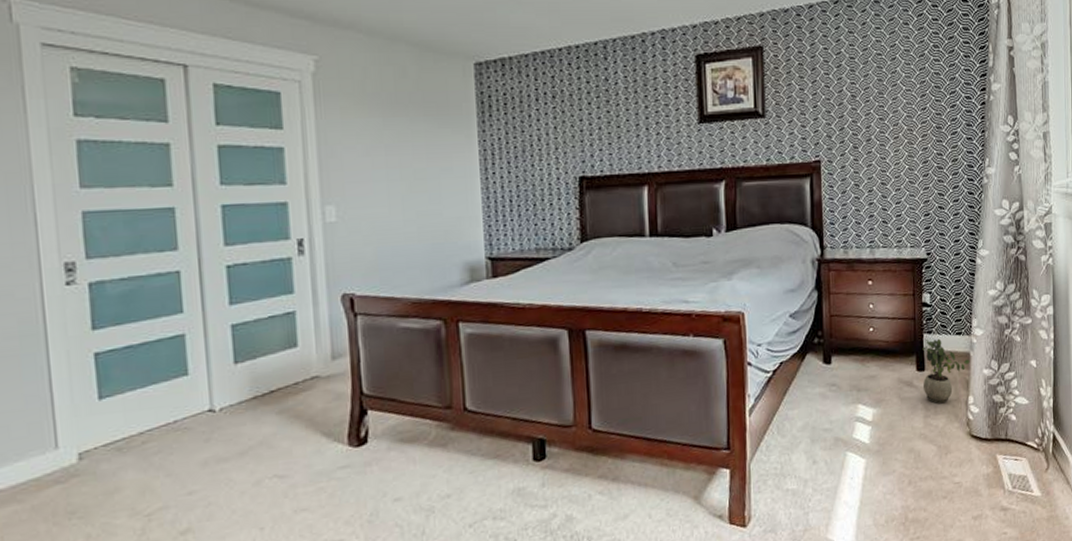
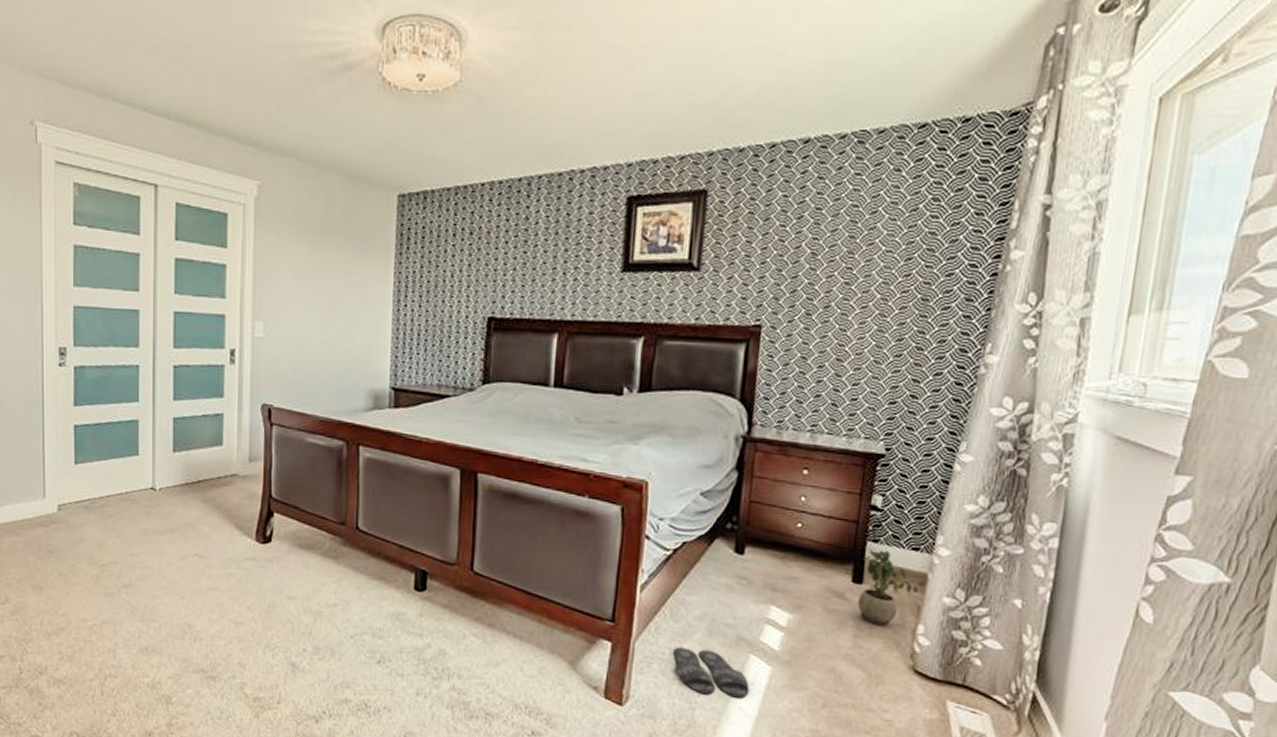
slippers: none [784,455,851,499] -> present [673,647,750,698]

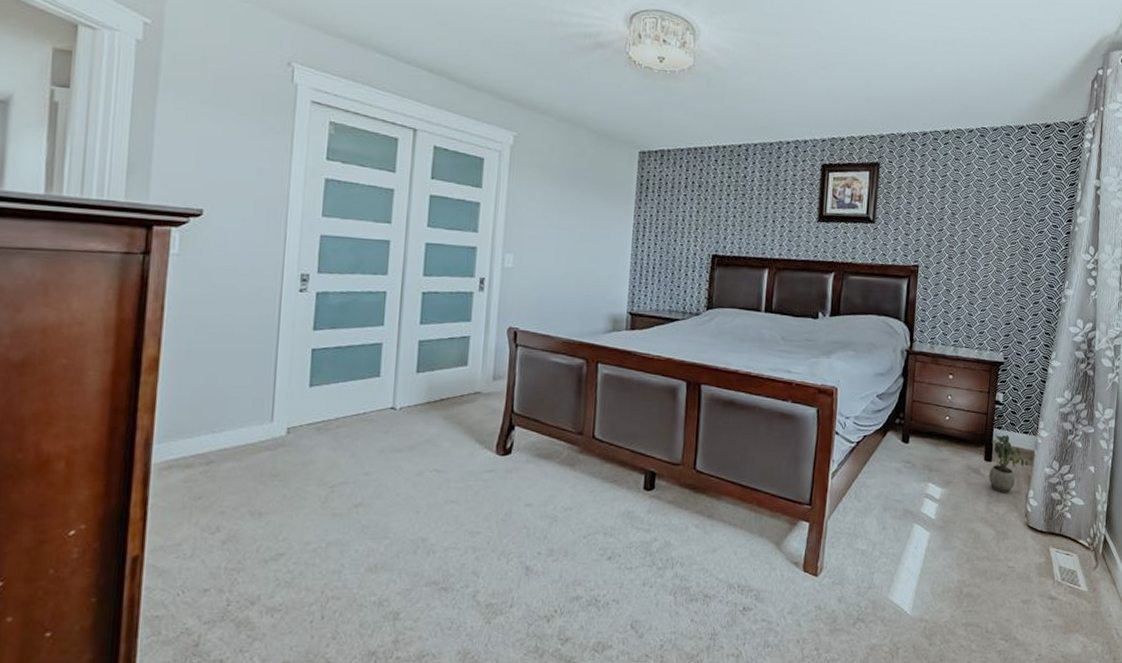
slippers: present [673,647,750,698] -> none [857,522,914,560]

